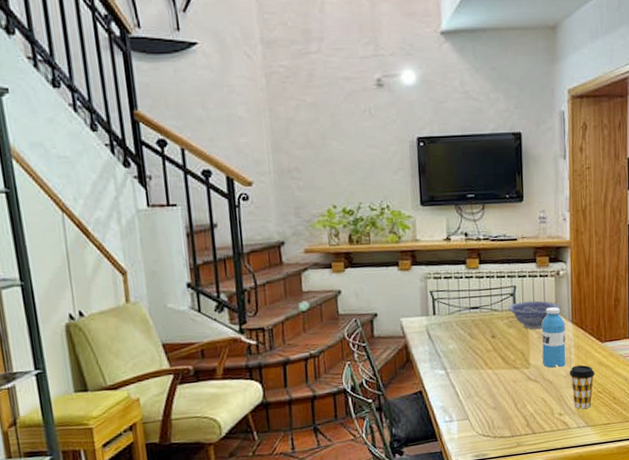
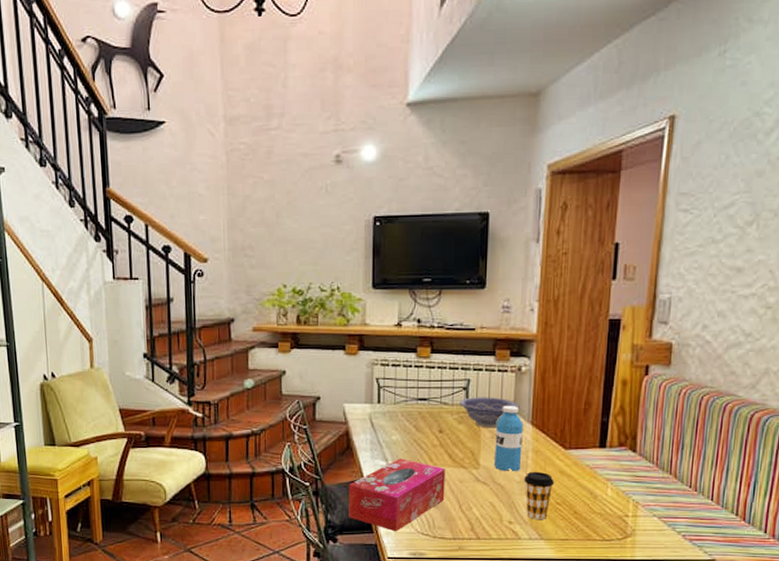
tissue box: none [411,365,502,437] -> present [349,458,446,532]

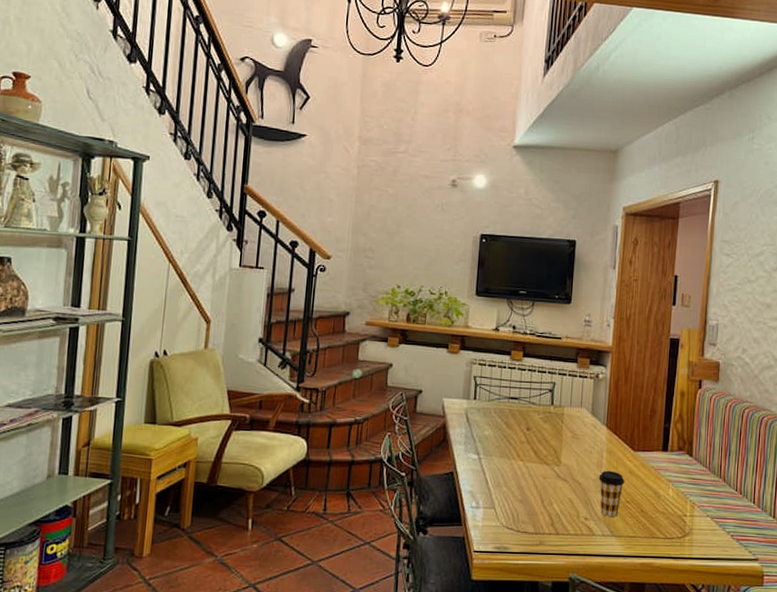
tissue box: present [349,458,446,532] -> none [440,453,531,525]
decorative bowl: present [459,397,520,428] -> none [545,399,597,429]
water bottle: present [494,405,523,472] -> none [574,408,599,471]

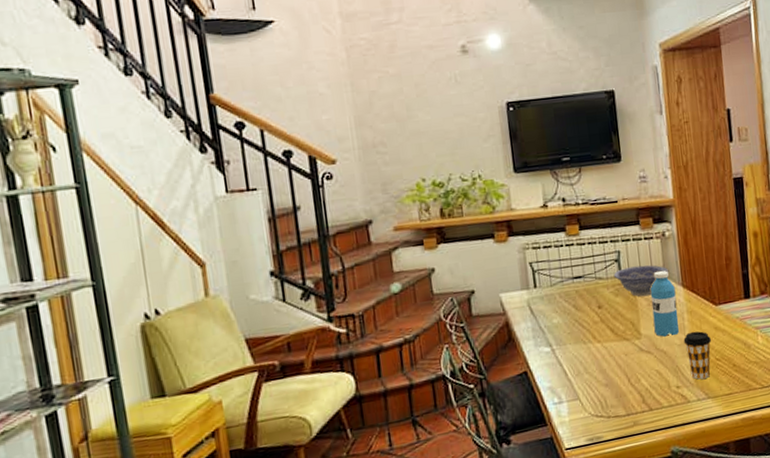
decorative bowl: none [545,399,597,429] -> present [613,265,669,297]
water bottle: none [574,408,599,471] -> present [650,270,679,337]

